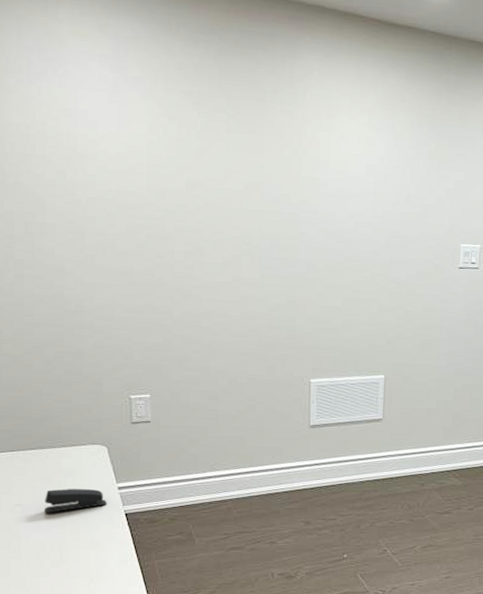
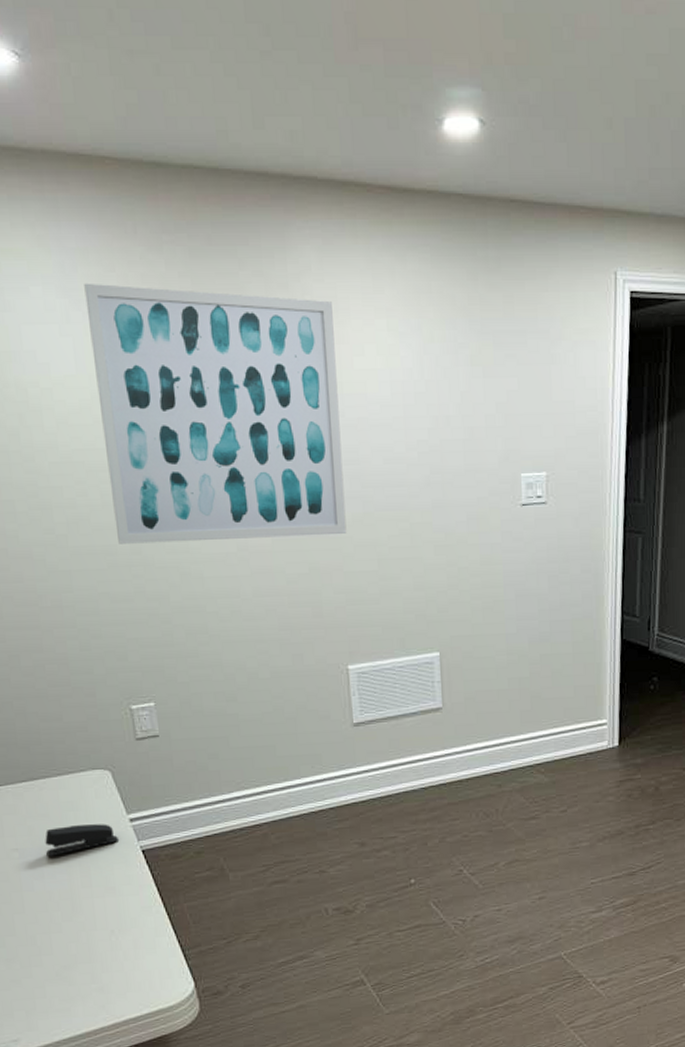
wall art: none [132,63,327,276] -> present [84,283,347,544]

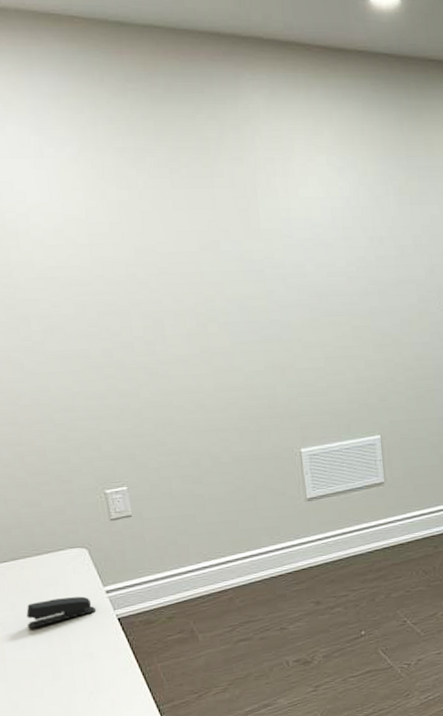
wall art: present [84,283,347,544] -> none [56,123,297,349]

